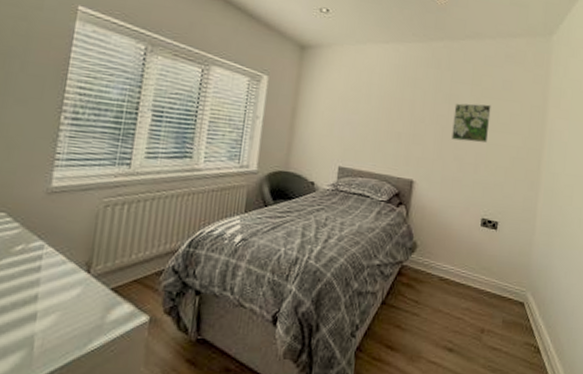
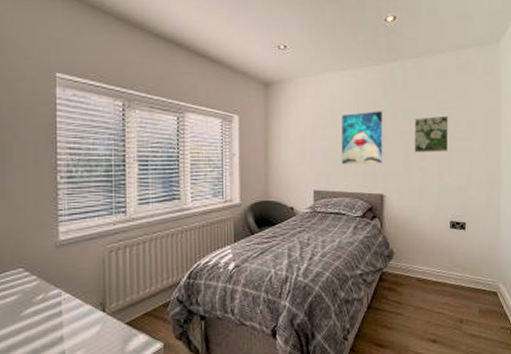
wall art: none [372,89,423,148] -> present [341,111,383,165]

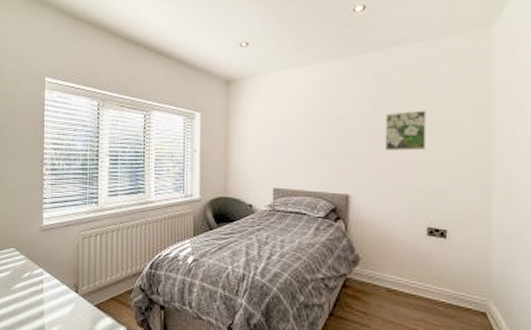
wall art: present [341,111,383,165] -> none [303,106,349,163]

